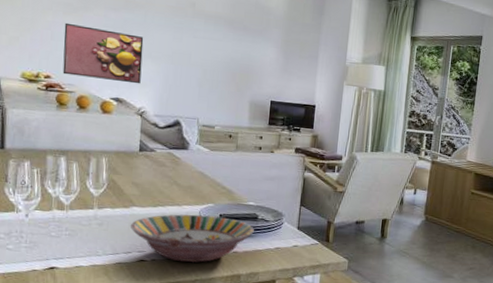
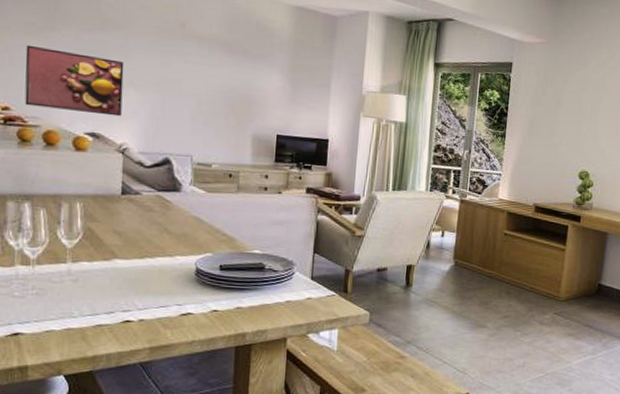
serving bowl: present [130,214,254,263] -> none [111,266,261,321]

